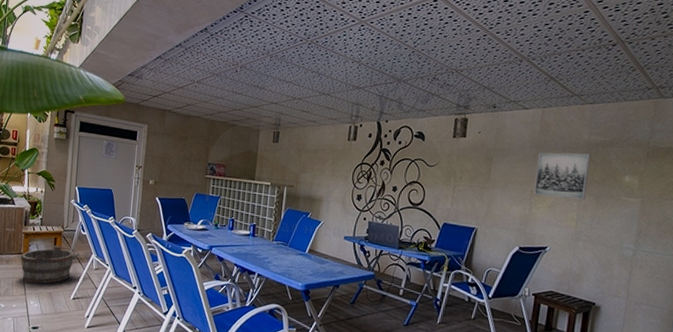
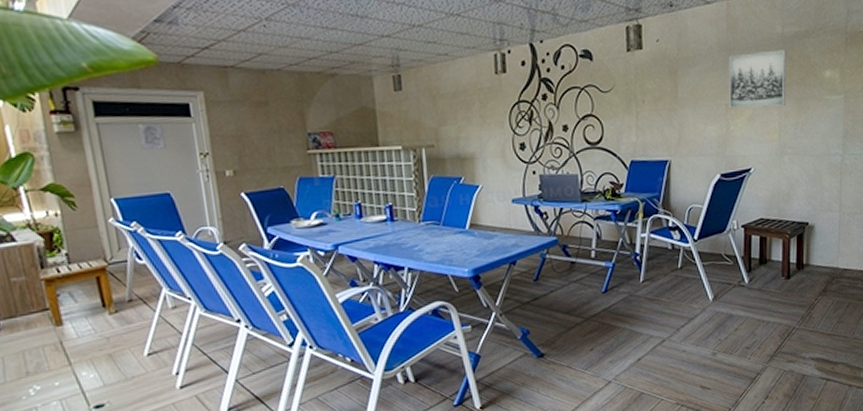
bucket: present [21,245,80,284] -> none [47,286,144,348]

